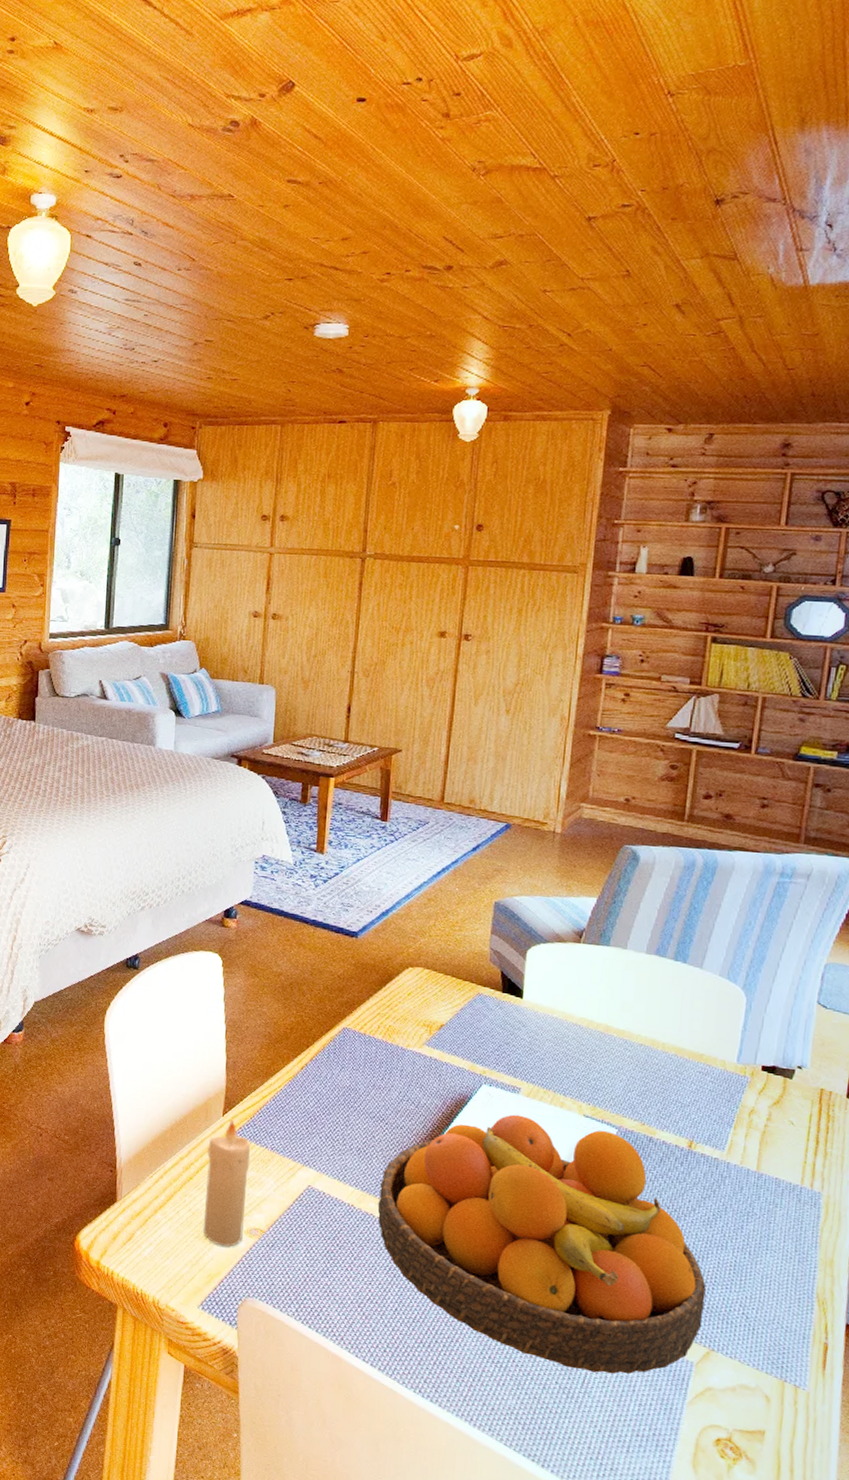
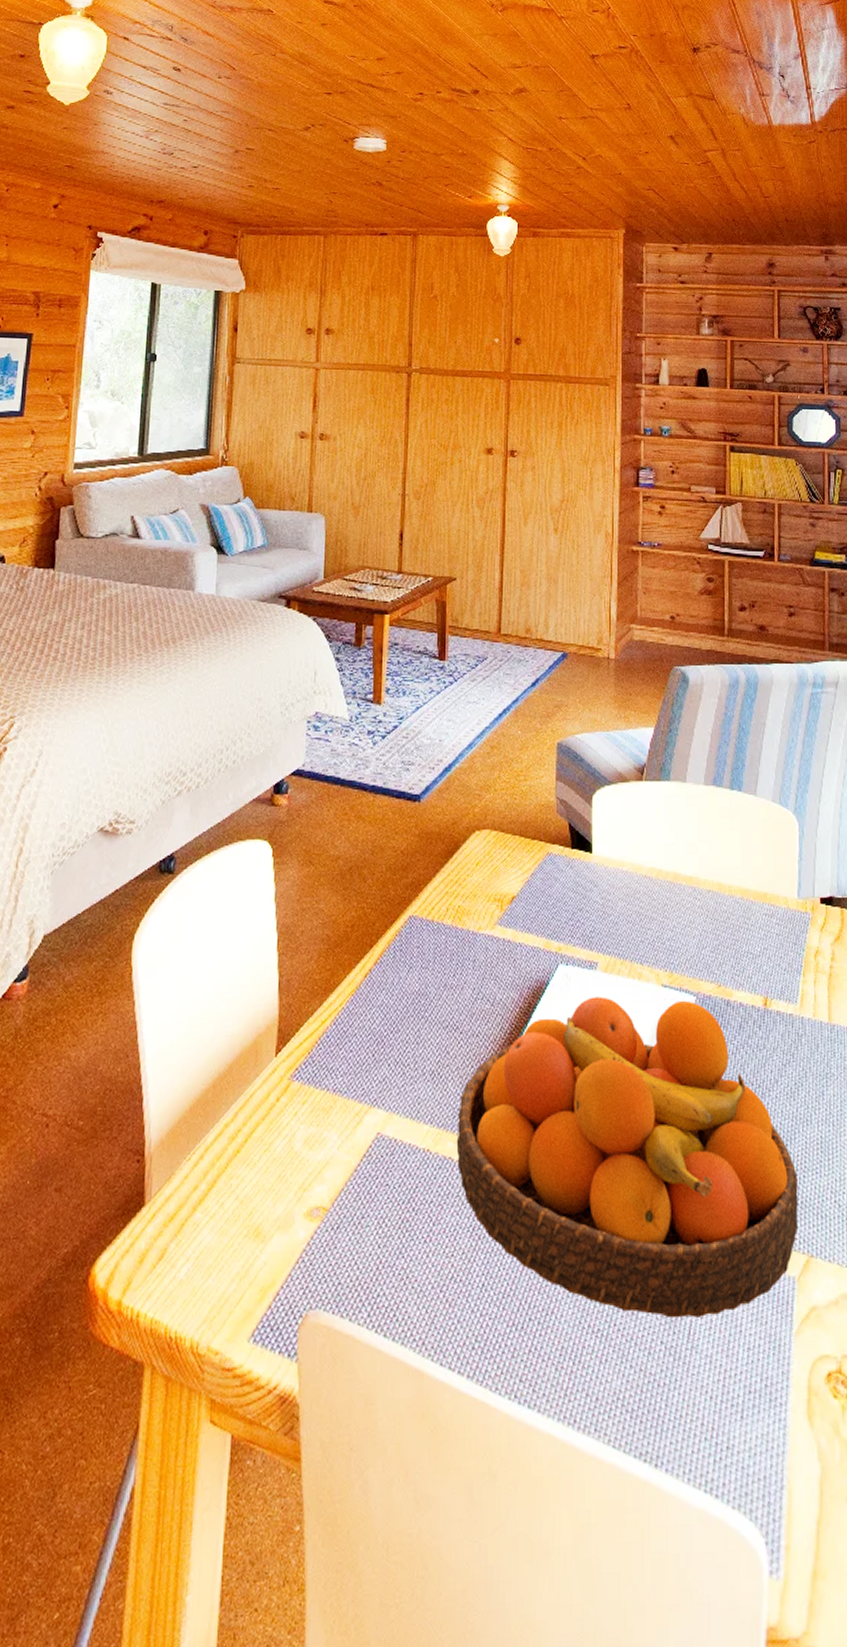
candle: present [203,1119,251,1247] -> none [253,1059,309,1242]

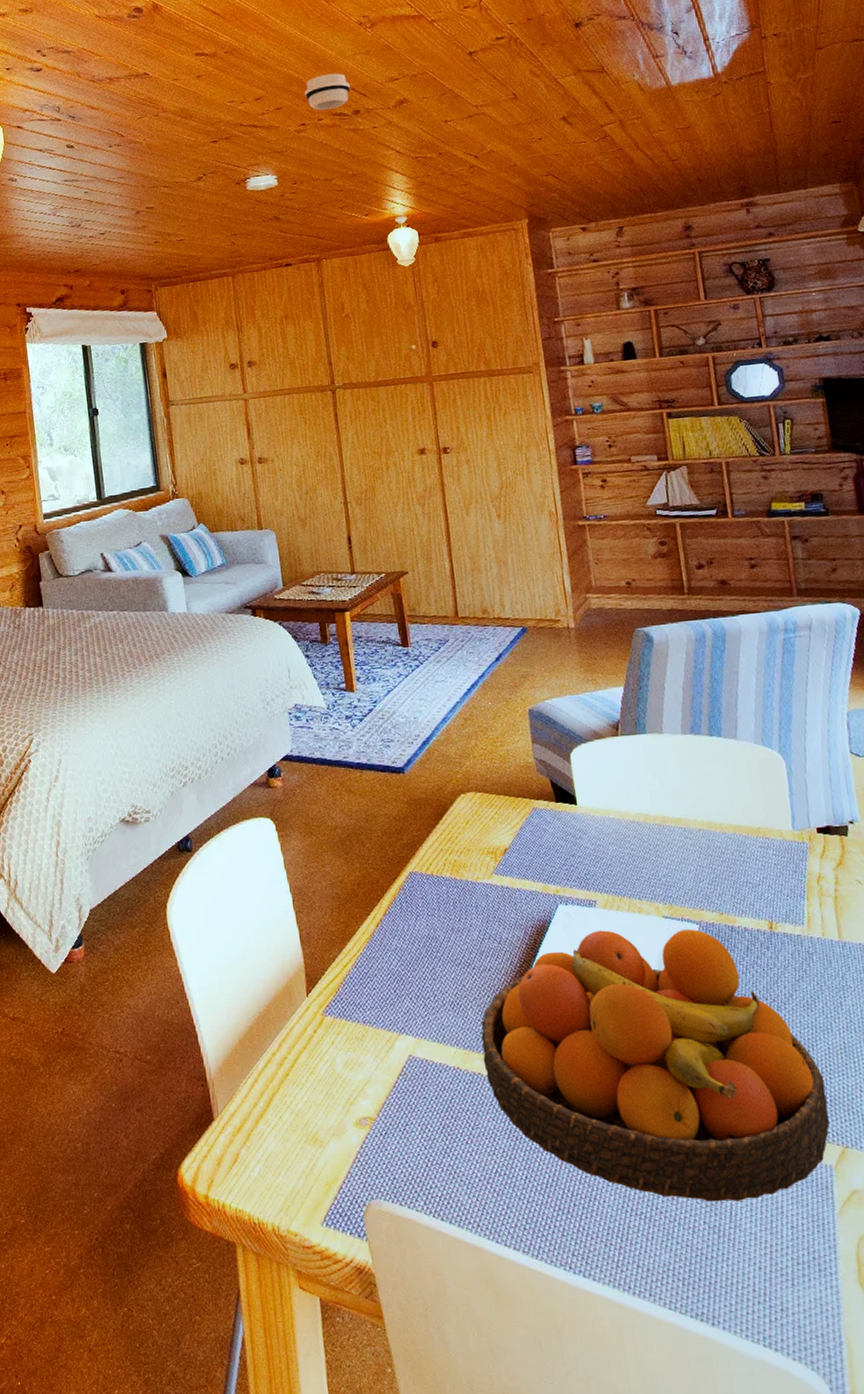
smoke detector: none [427,48,473,84] -> present [304,73,350,111]

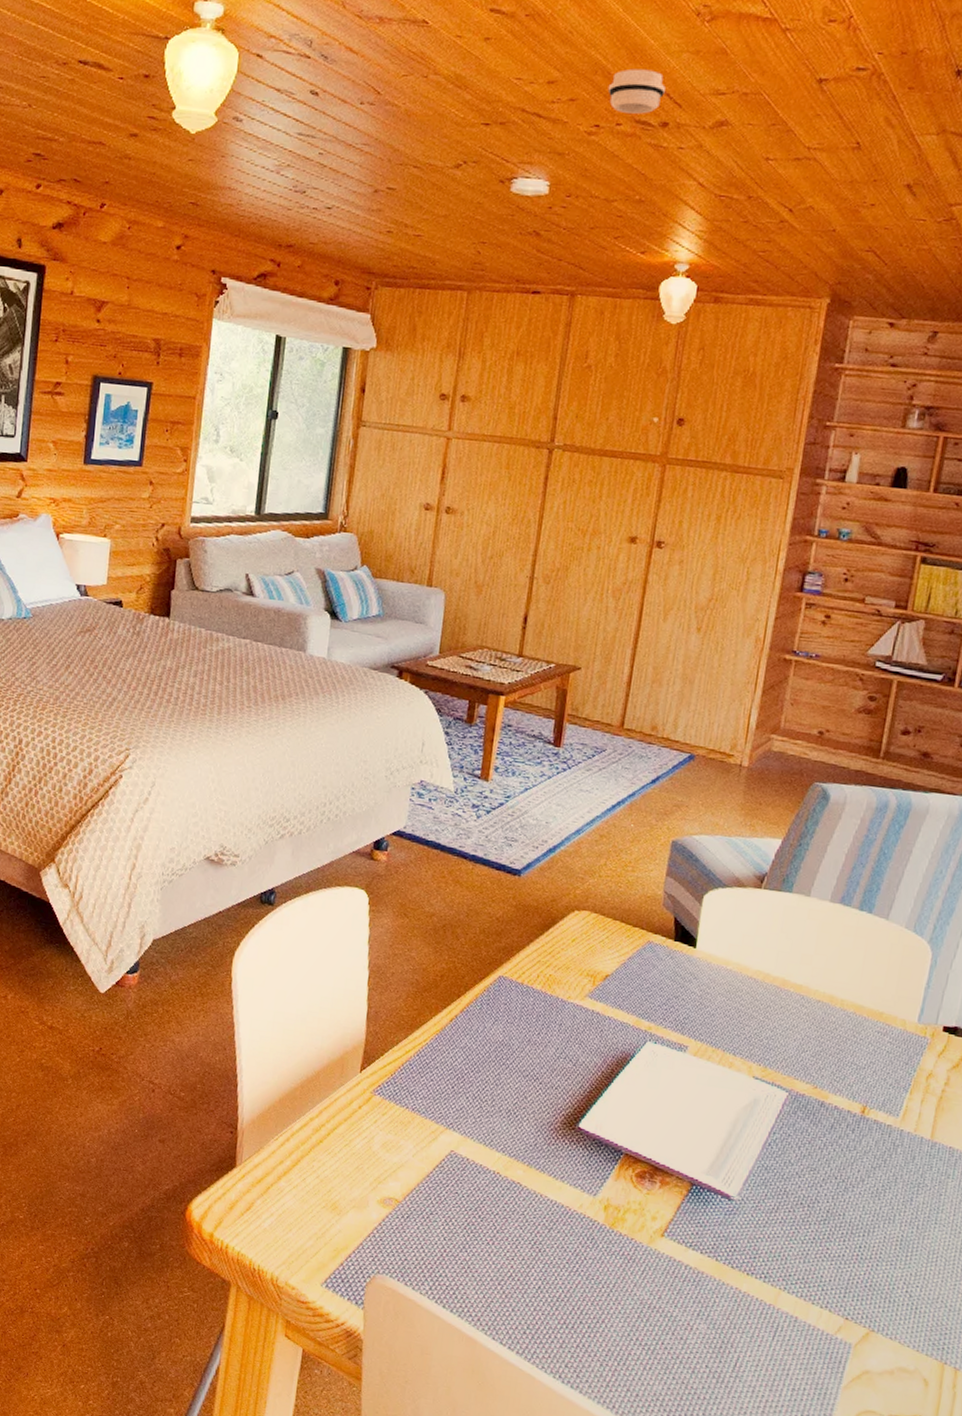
fruit bowl: present [481,929,830,1202] -> none [525,1075,871,1357]

